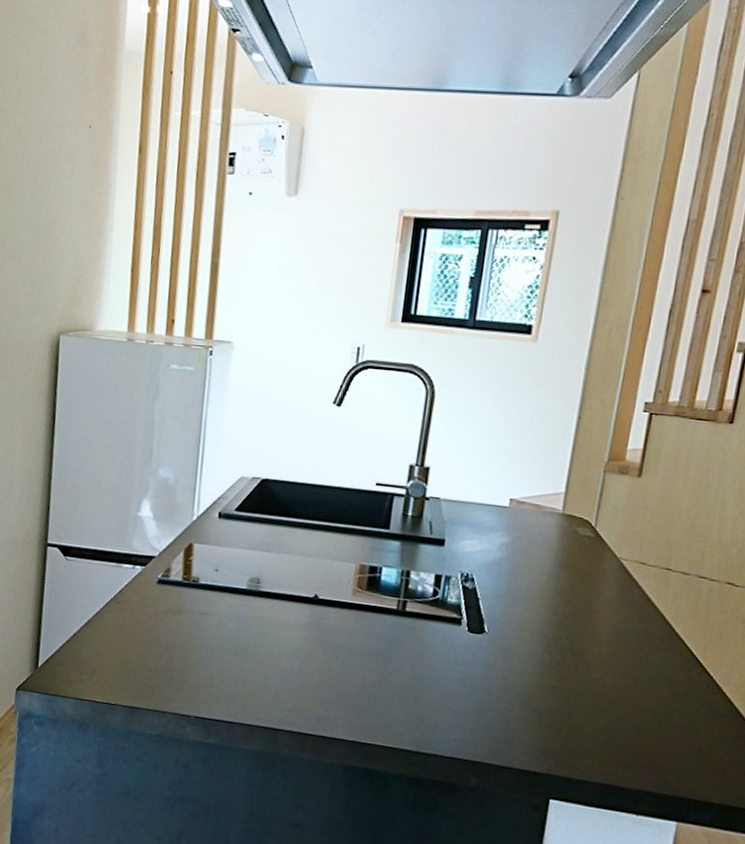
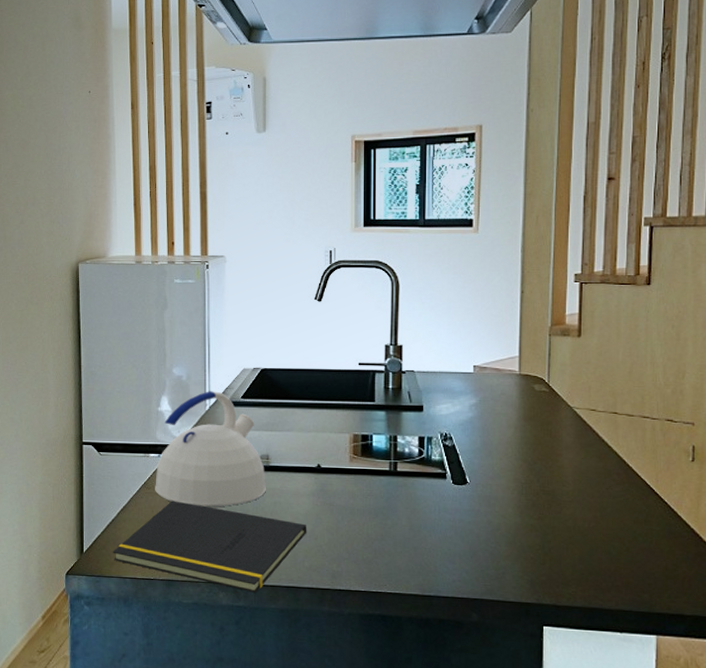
notepad: none [71,619,295,731] -> present [113,501,307,593]
kettle: none [125,498,254,632] -> present [155,391,267,507]

